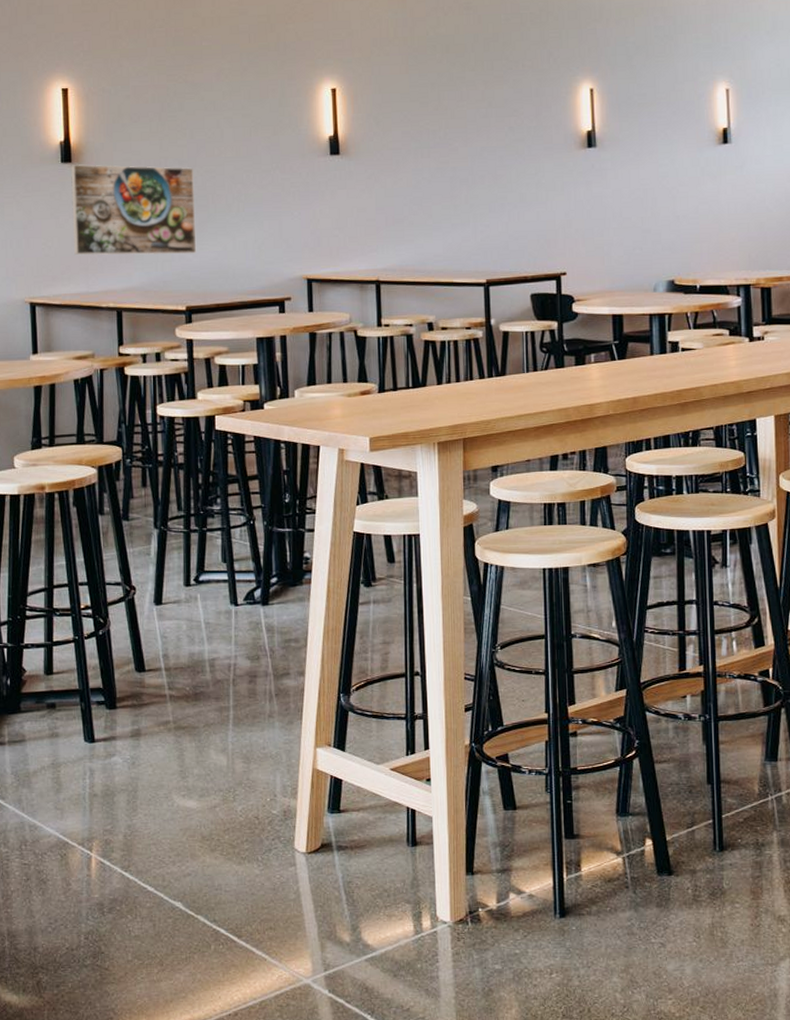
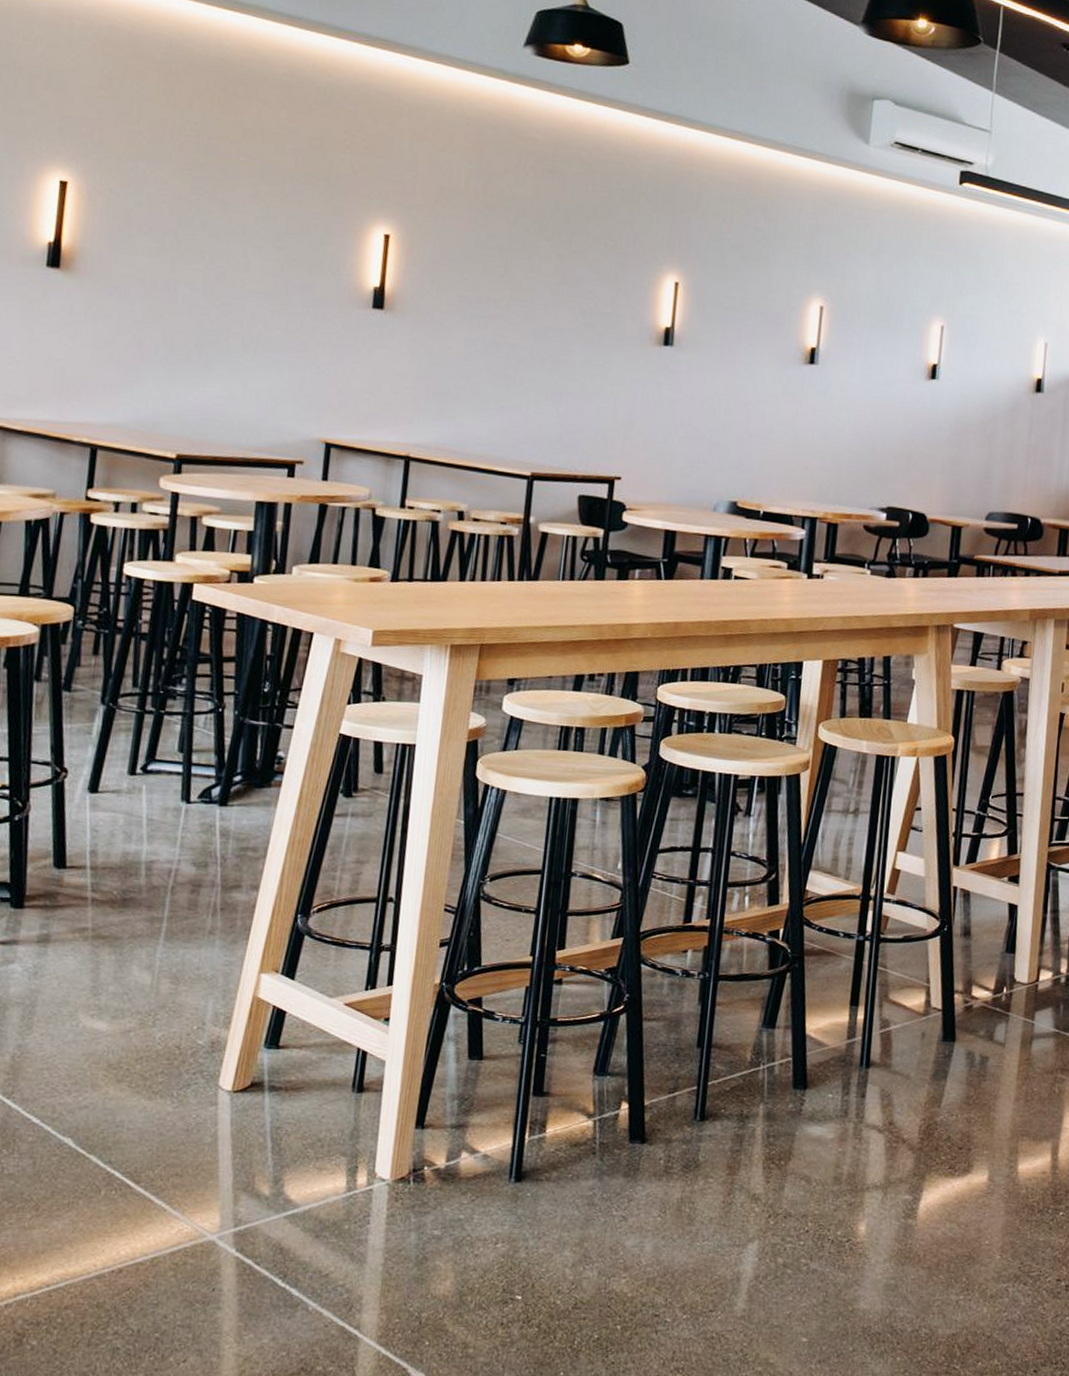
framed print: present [70,163,197,256] -> none [48,270,209,396]

